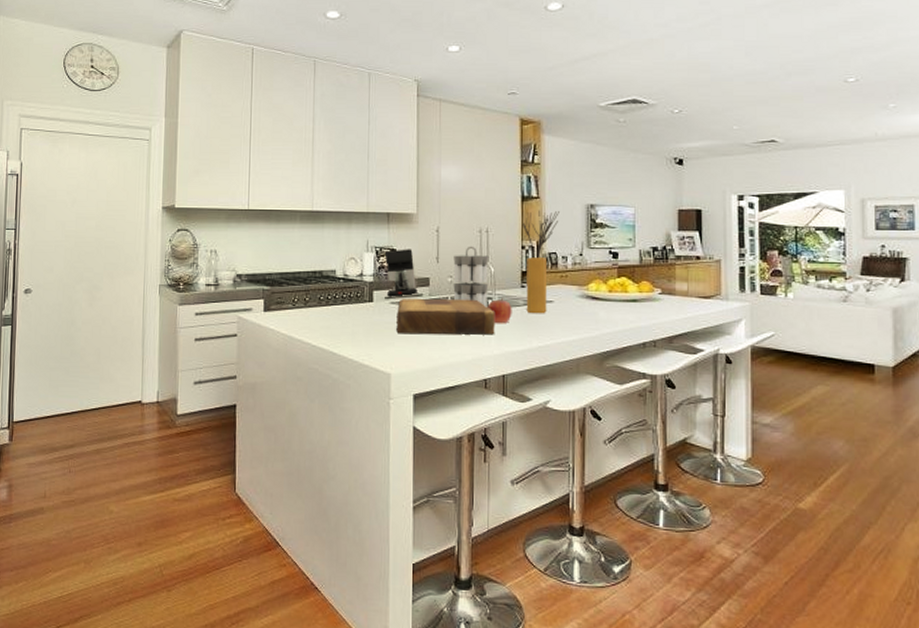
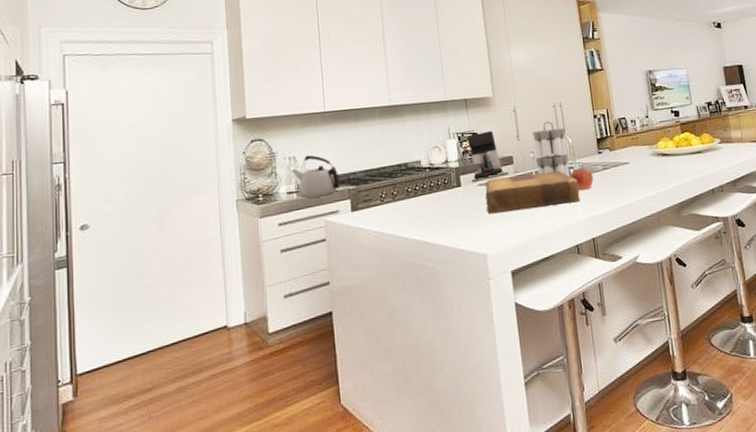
kettle: none [211,250,256,294] -> present [291,155,341,199]
vase: present [522,210,559,314] -> none [591,80,625,177]

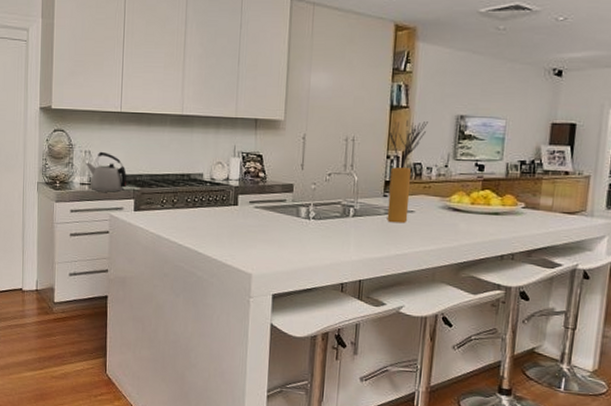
coffee maker: present [466,131,503,180] -> none [250,155,281,202]
cutting board: present [485,170,581,214] -> none [259,204,356,242]
spice rack: present [532,120,570,177] -> none [316,154,354,215]
fruit: present [570,166,594,191] -> none [348,206,373,232]
vase: none [591,80,625,177] -> present [387,119,428,224]

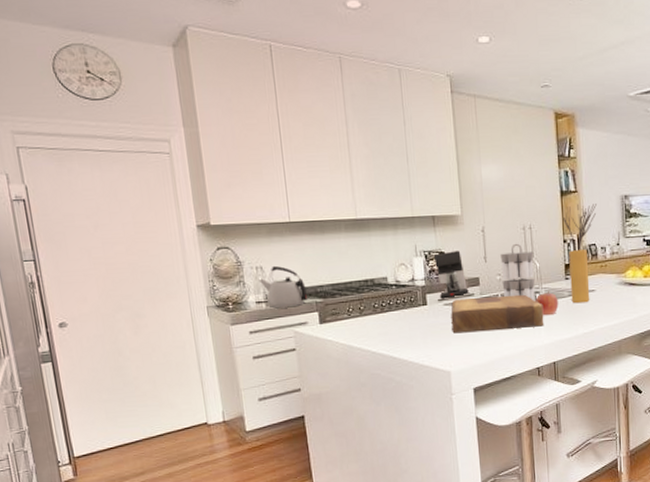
coffee maker: none [250,155,281,202] -> present [433,250,469,299]
cutting board: none [259,204,356,242] -> present [451,294,544,334]
spice rack: none [316,154,354,215] -> present [500,243,536,301]
fruit: none [348,206,373,232] -> present [535,291,559,316]

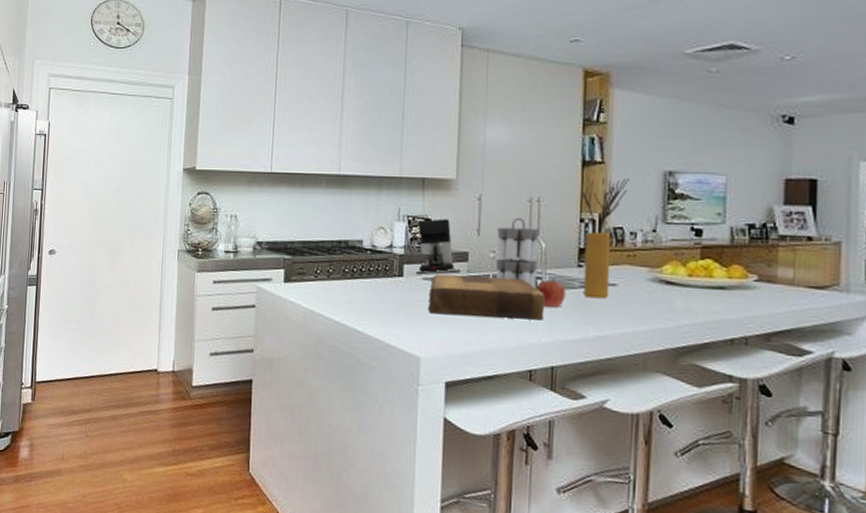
kettle: present [258,265,308,310] -> none [231,215,277,262]

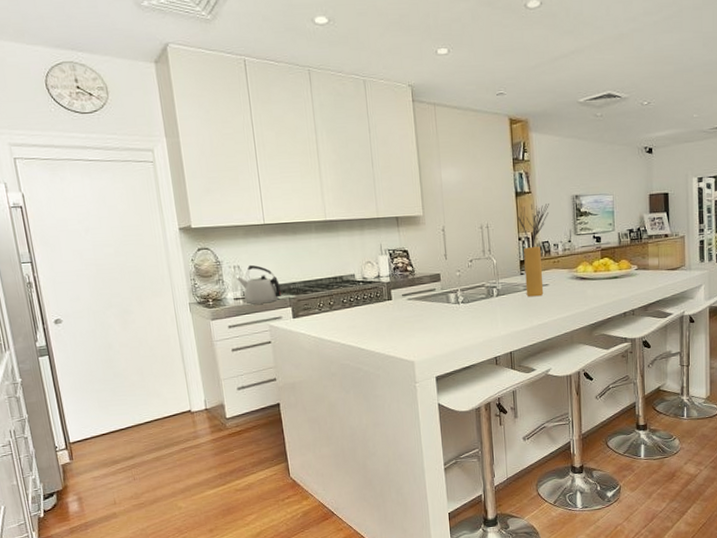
kettle: none [231,215,277,262] -> present [236,264,282,306]
coffee maker: present [417,218,454,272] -> none [397,249,431,294]
cutting board: present [428,274,545,320] -> none [414,289,501,326]
spice rack: present [495,217,540,288] -> none [460,241,493,295]
fruit: present [536,278,566,308] -> none [493,286,515,309]

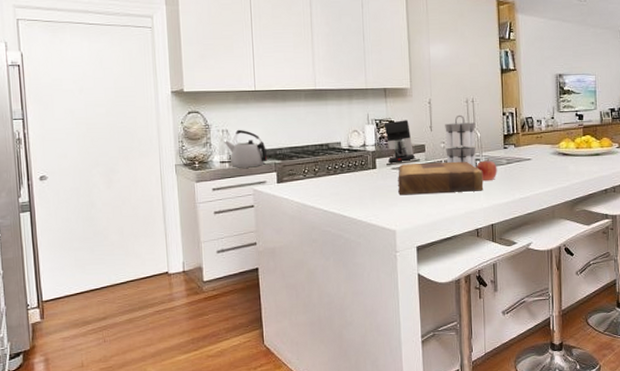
coffee maker: none [397,249,431,294] -> present [384,120,415,164]
cutting board: none [414,289,501,326] -> present [398,161,484,196]
spice rack: none [460,241,493,295] -> present [445,114,477,168]
fruit: none [493,286,515,309] -> present [476,159,497,181]
vase: present [517,203,549,297] -> none [502,80,533,171]

